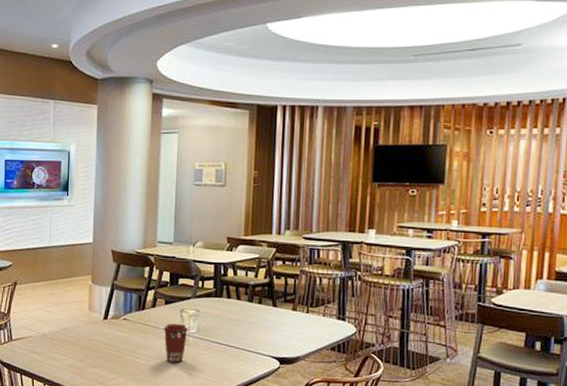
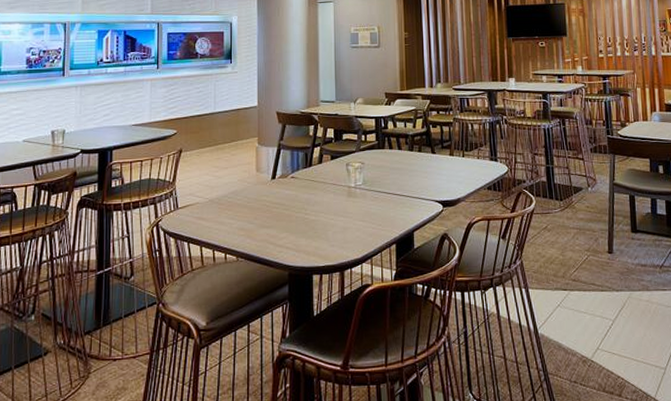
coffee cup: present [163,324,188,363] -> none [331,178,355,215]

